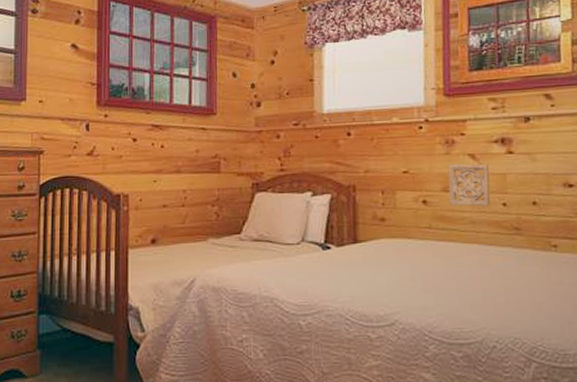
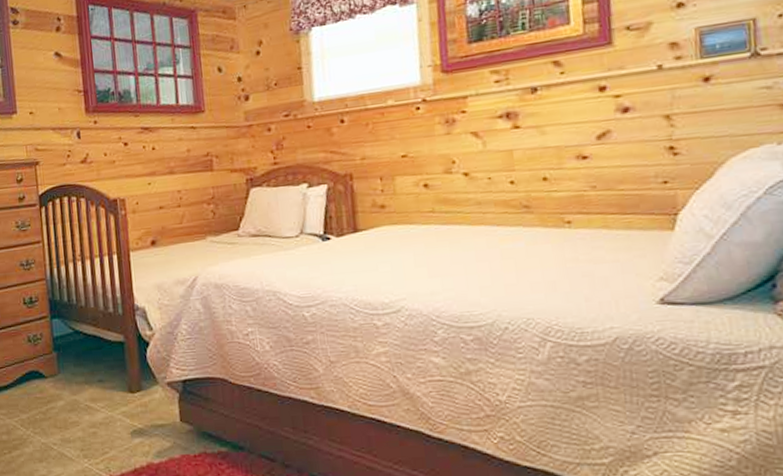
wall ornament: present [448,163,490,207] -> none [449,141,496,188]

